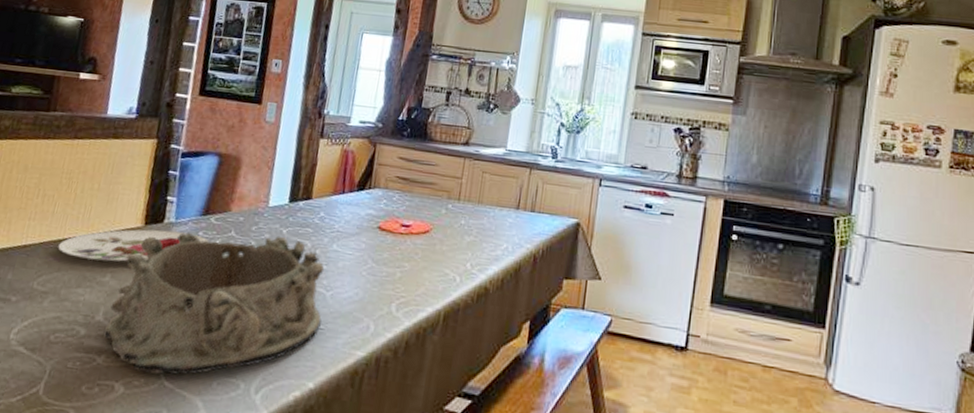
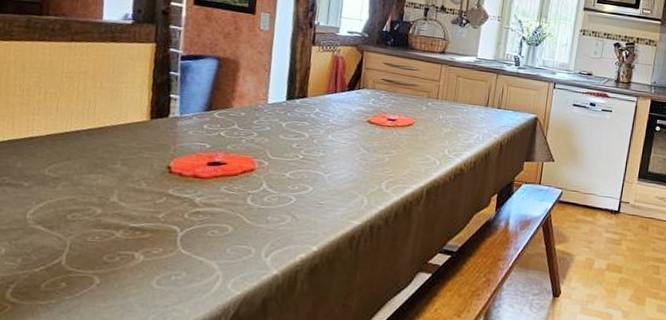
plate: present [57,229,209,262] -> none [65,123,214,152]
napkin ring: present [103,232,325,375] -> none [119,125,322,245]

